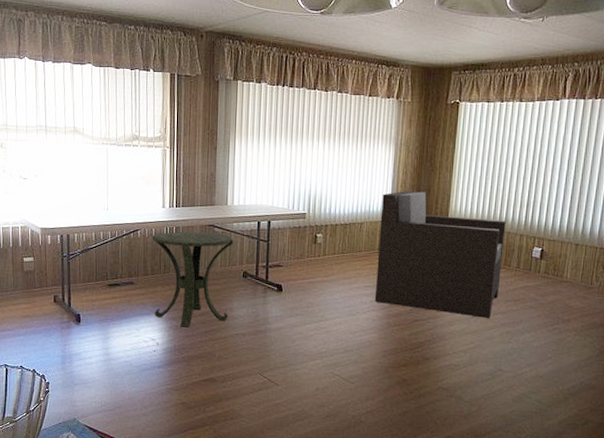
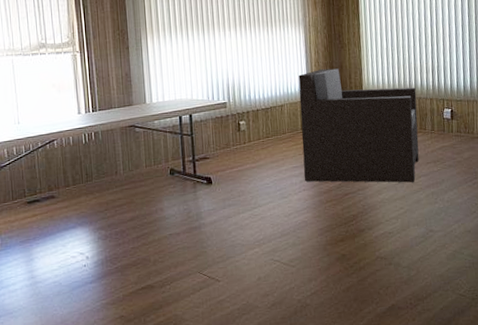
side table: present [153,231,234,329] -> none [71,133,160,237]

